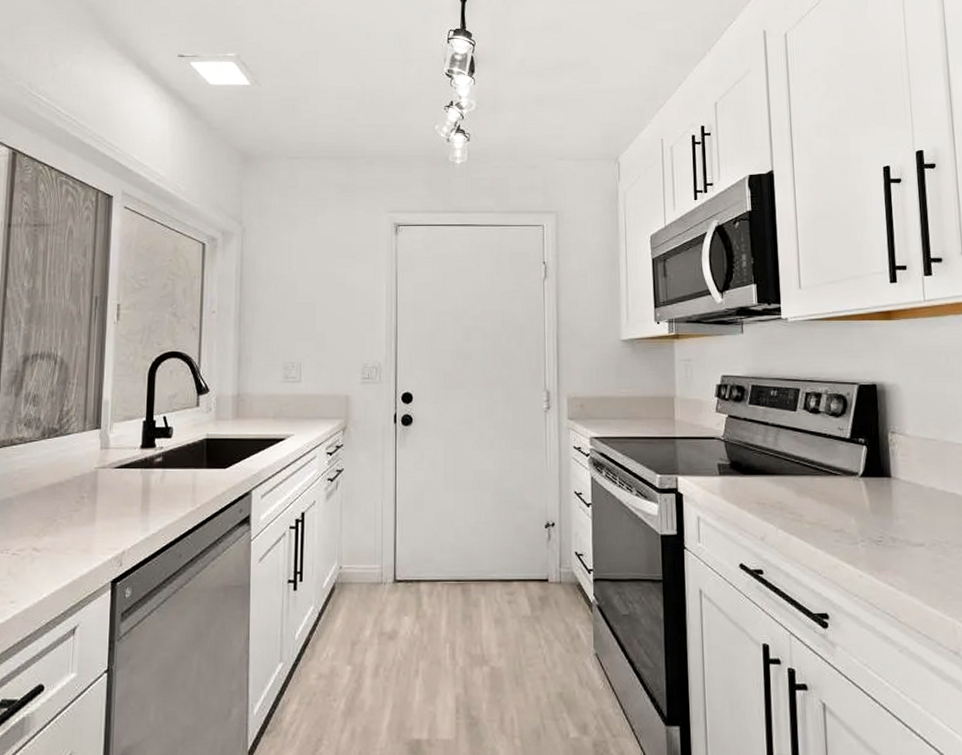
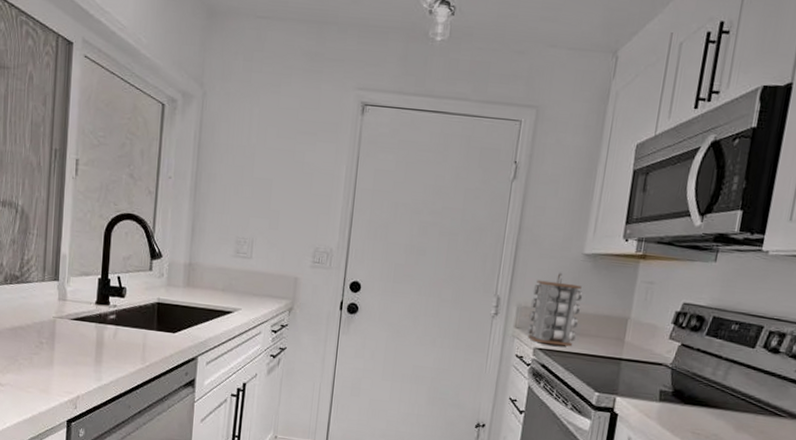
spice rack: none [580,360,628,433] -> present [527,272,583,347]

